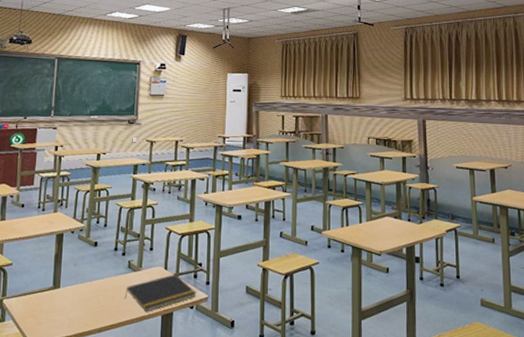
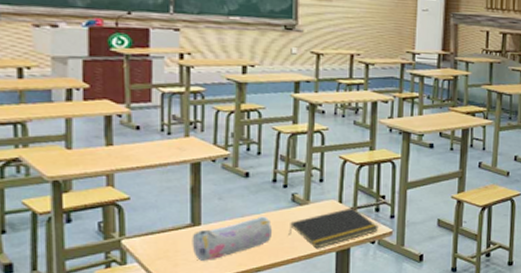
pencil case: none [52,281,113,320] -> present [192,216,273,261]

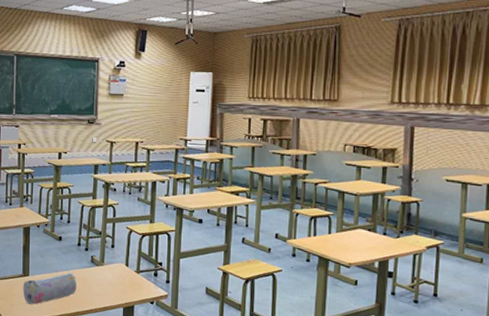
notepad: present [288,208,379,249] -> none [88,271,157,304]

